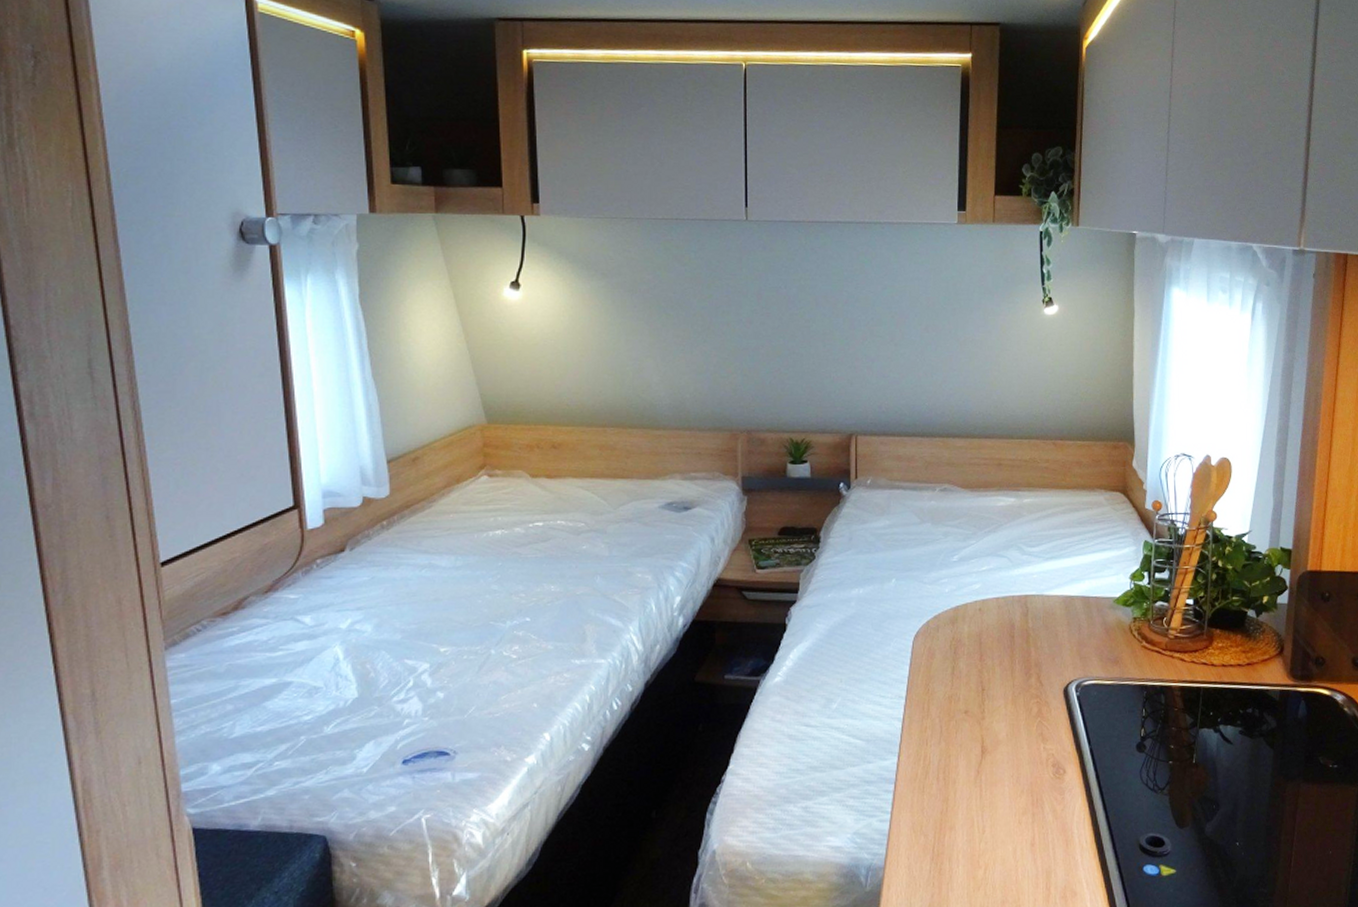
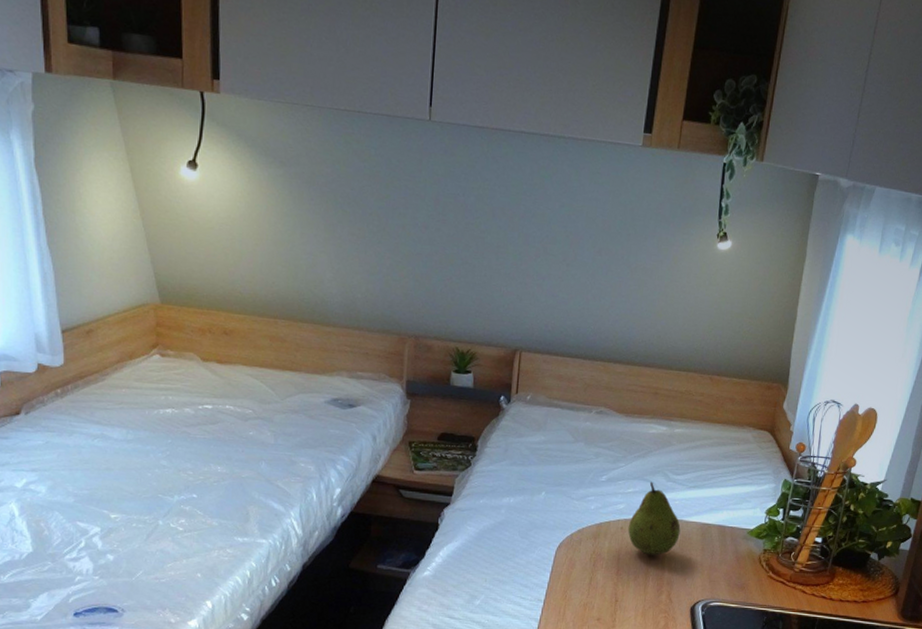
fruit: none [986,556,1042,636] -> present [628,481,681,556]

